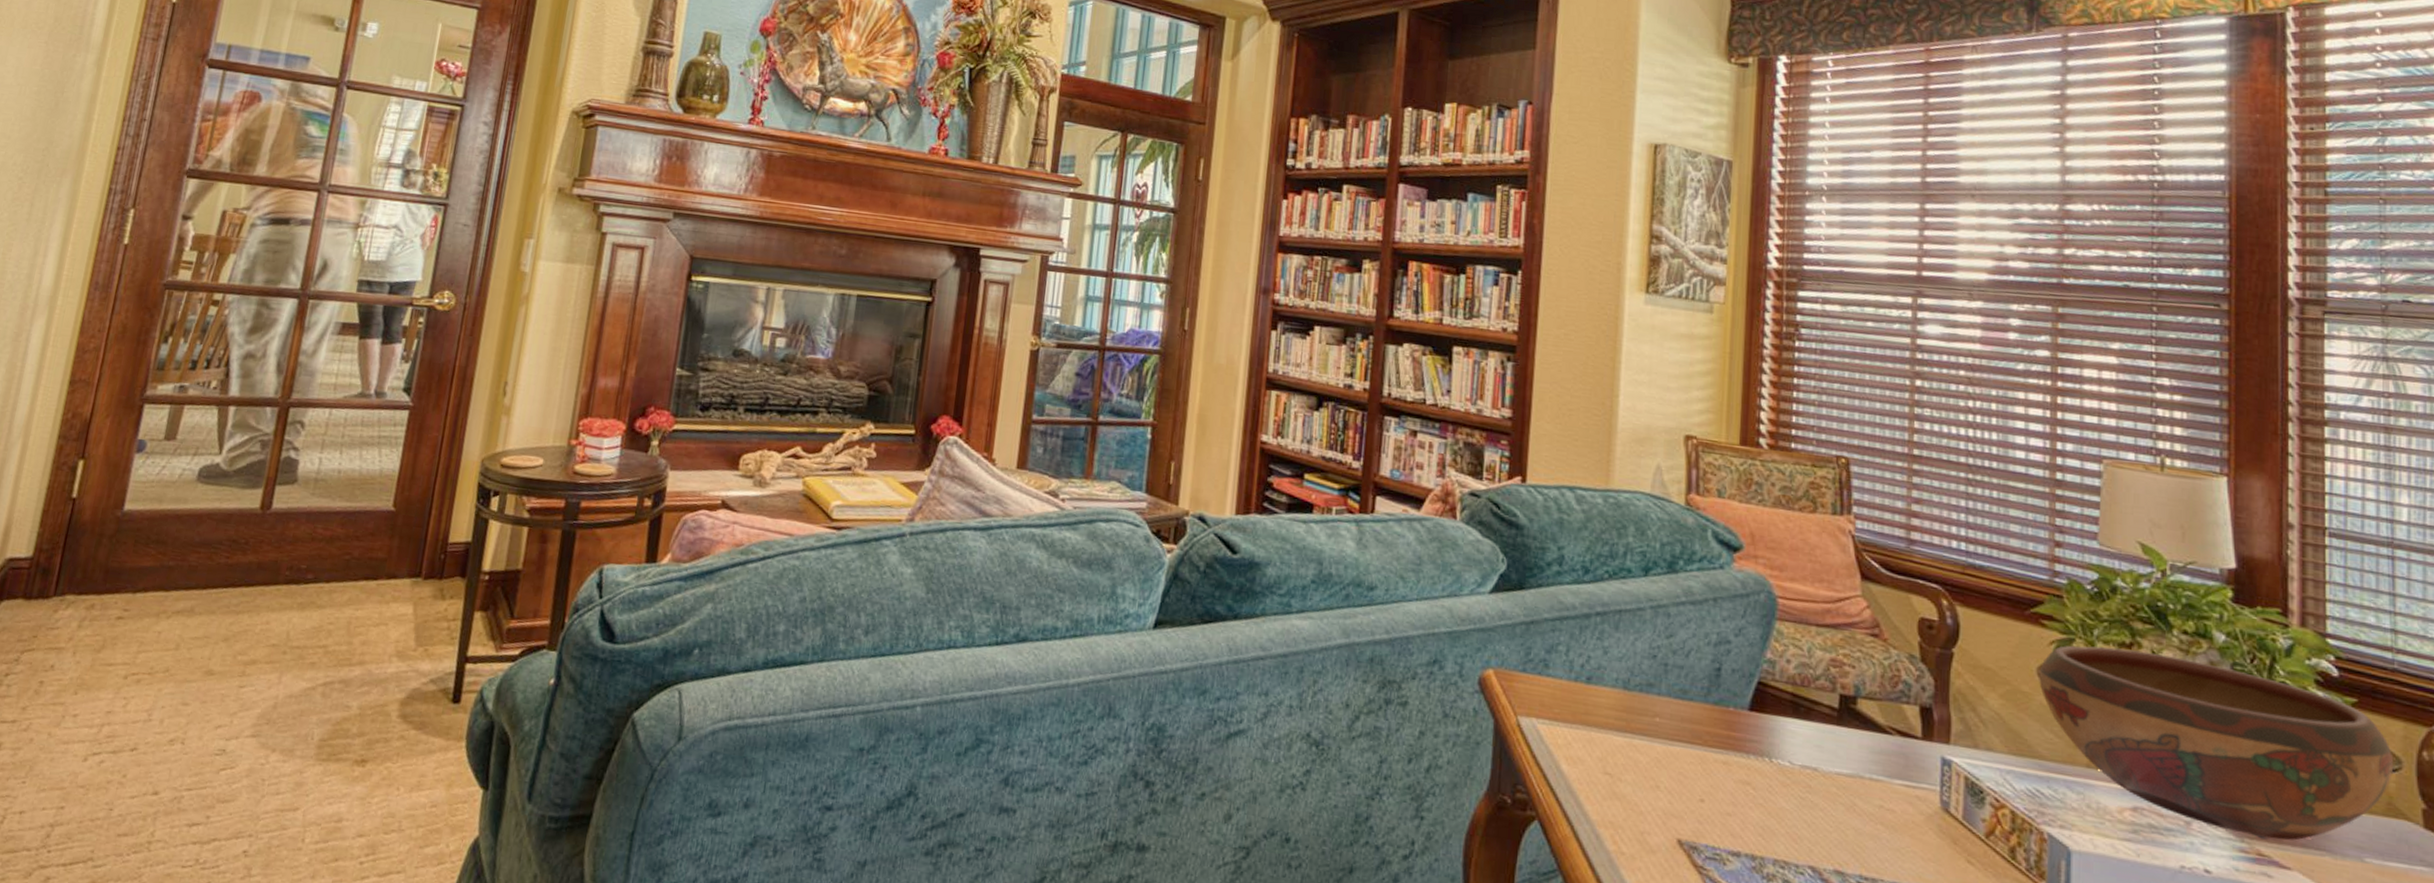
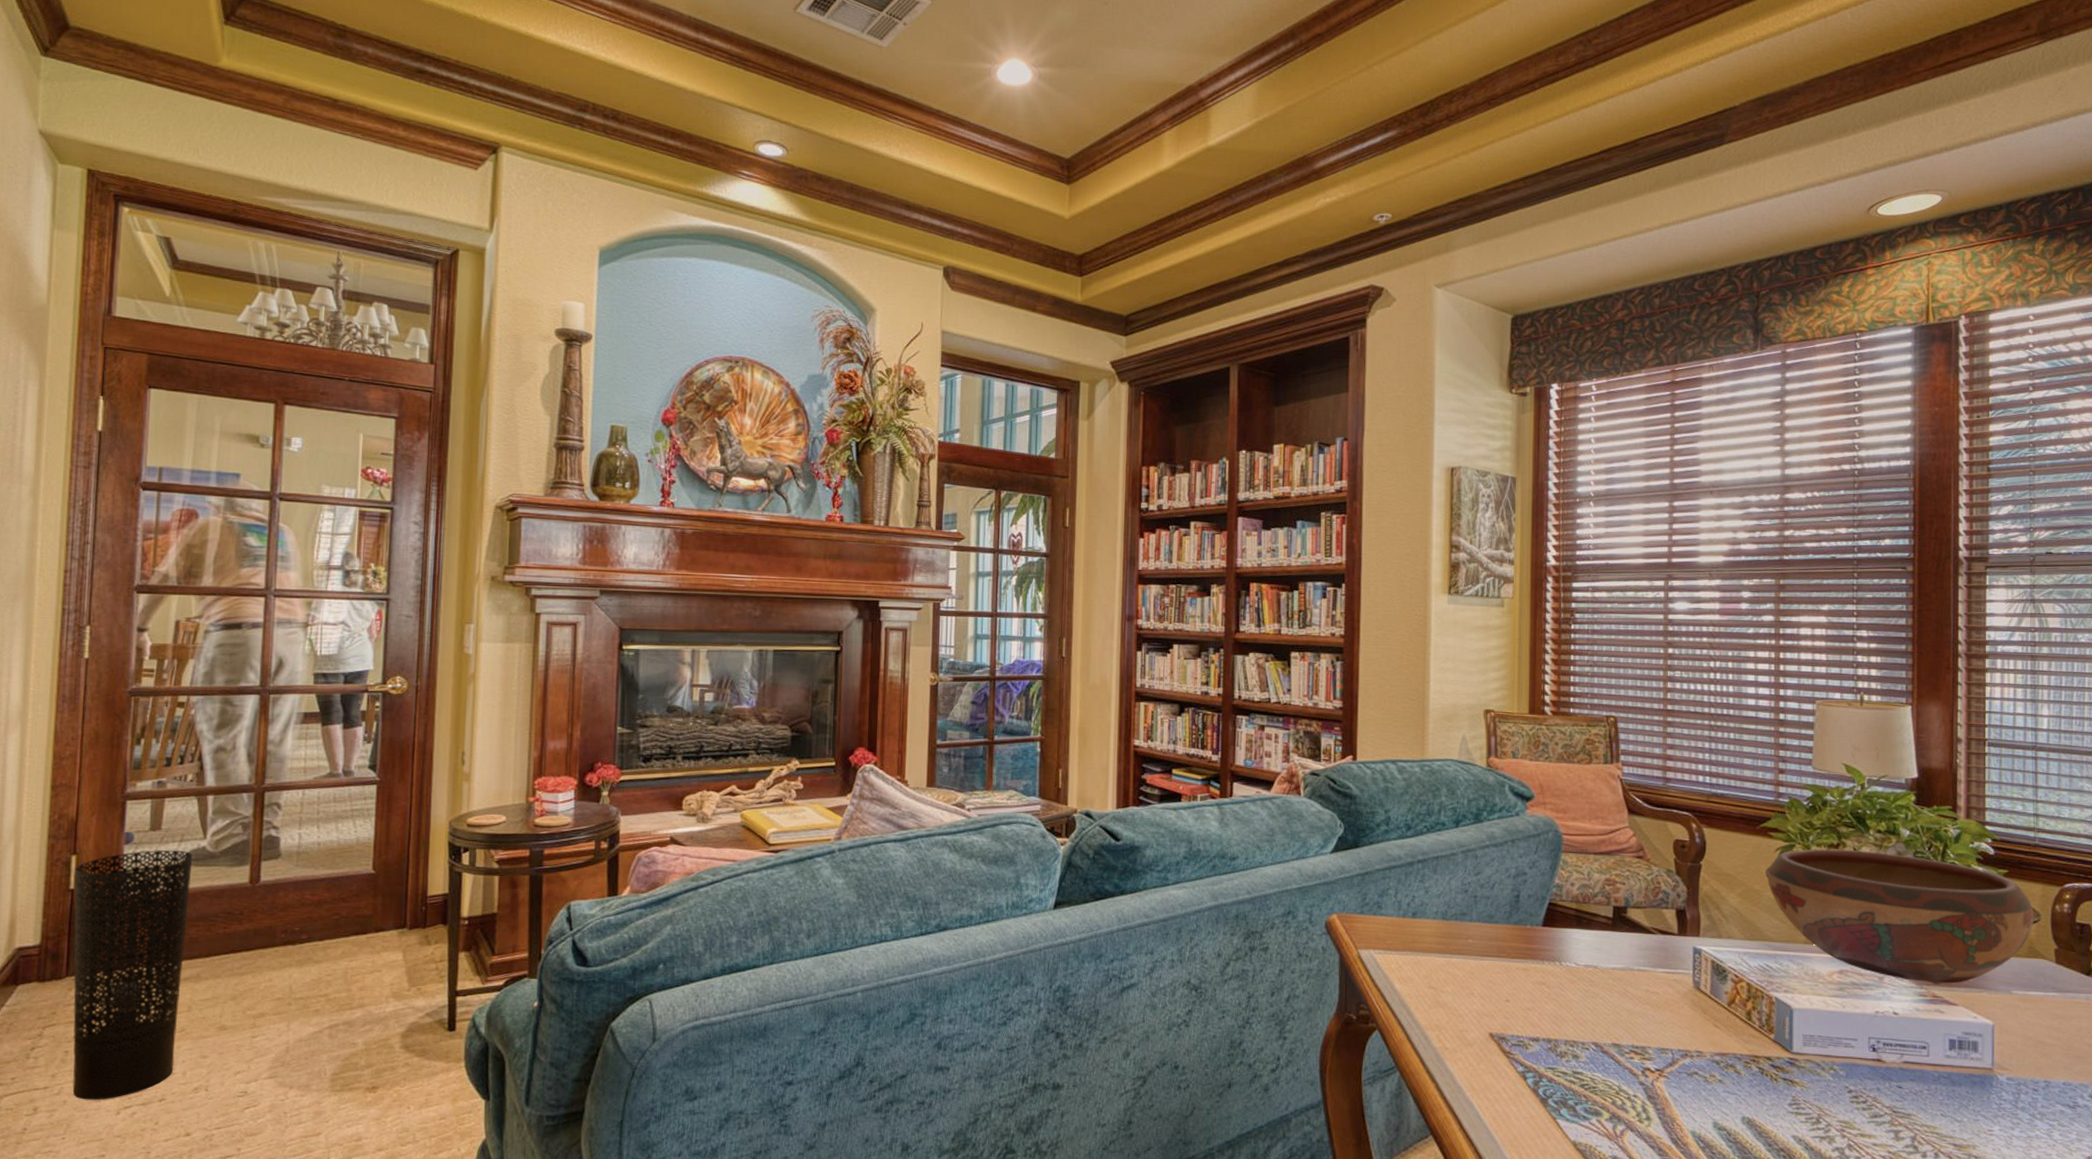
umbrella stand: none [41,461,205,742] -> present [72,849,193,1100]

